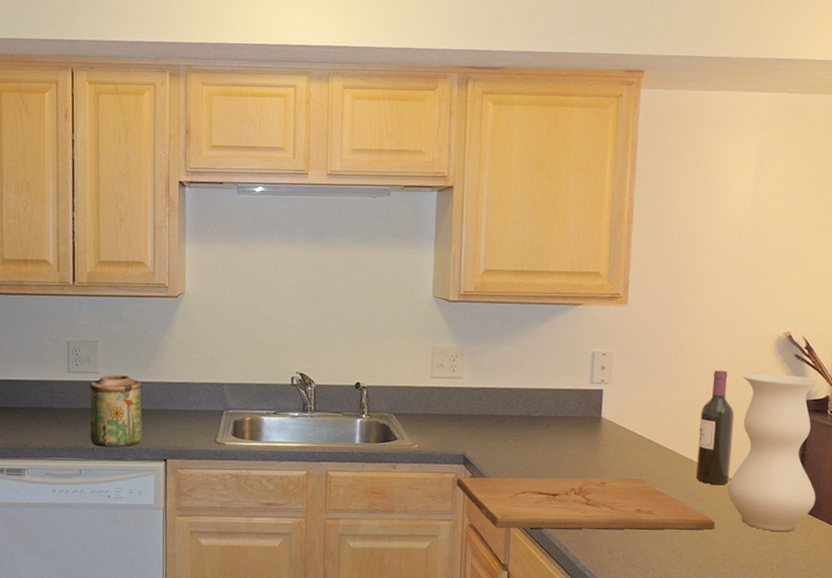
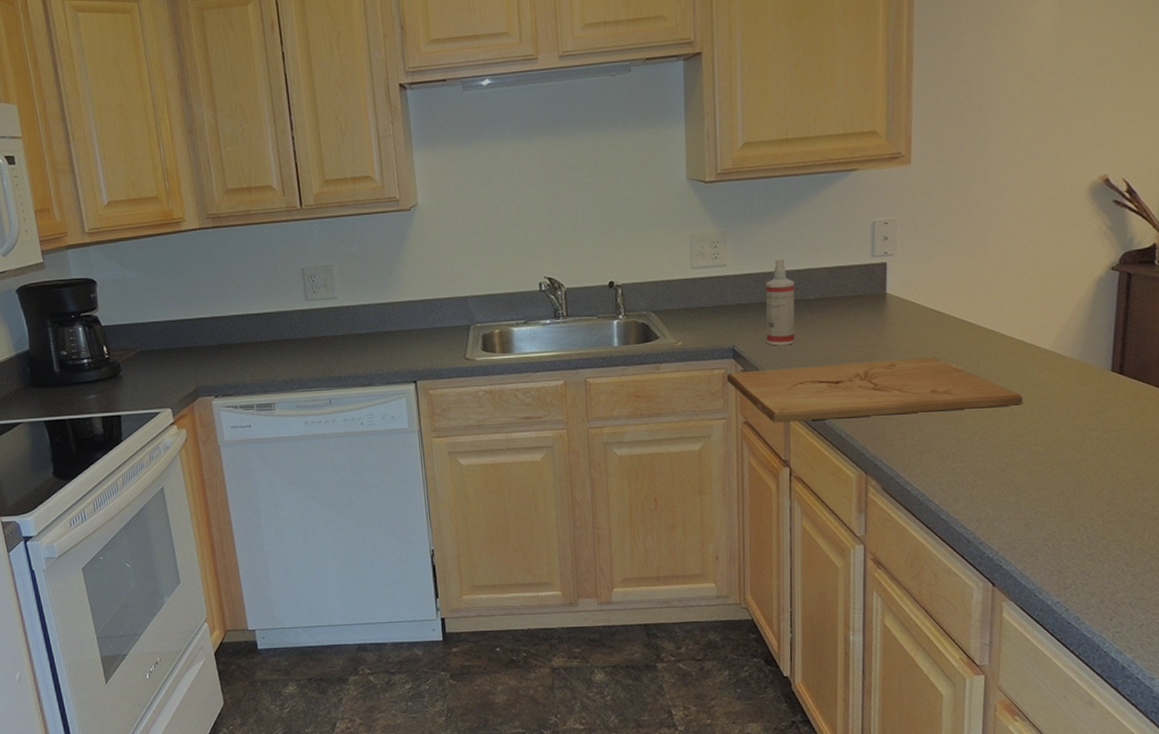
canister: present [90,374,143,448] -> none [330,297,389,375]
spray bottle: none [494,377,522,457] -> present [765,259,795,346]
wine bottle: present [695,370,734,485] -> none [998,227,1042,357]
vase: present [727,373,820,532] -> none [1036,224,1145,402]

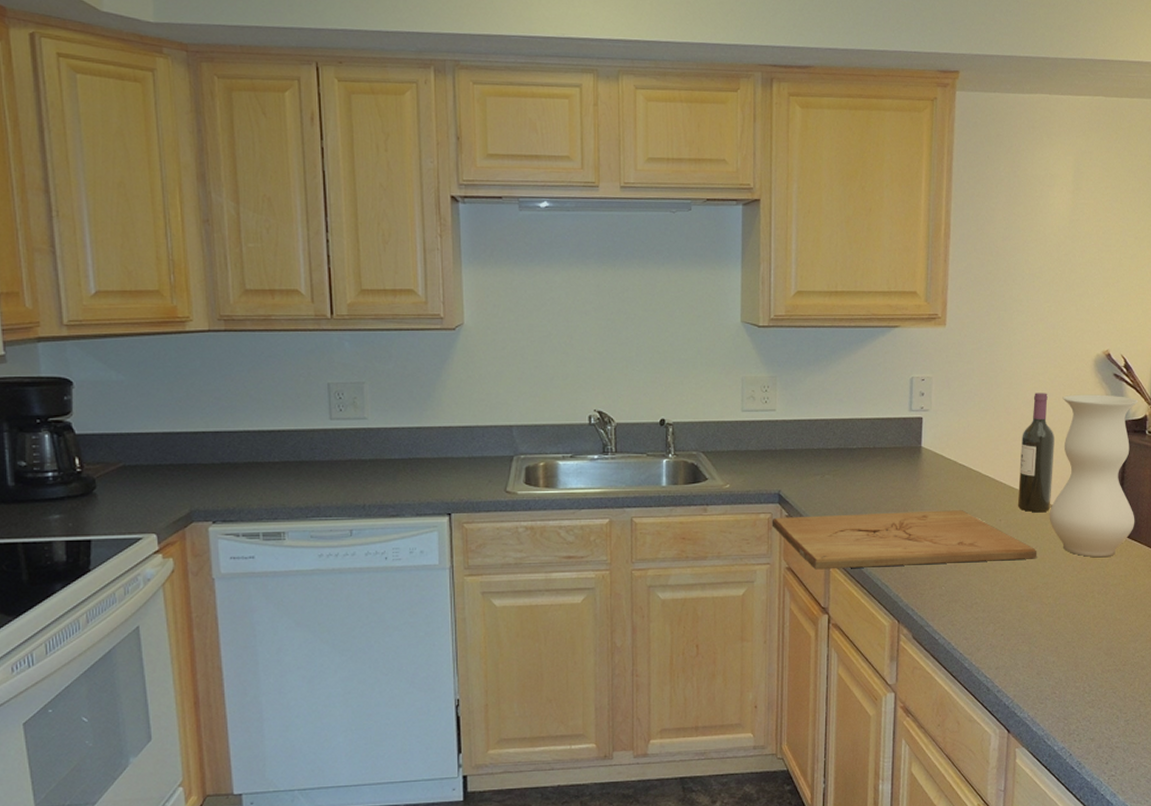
spray bottle: present [765,259,795,346] -> none [811,407,839,493]
wine bottle: none [998,227,1042,357] -> present [1017,393,1054,513]
vase: none [1036,224,1145,402] -> present [1049,394,1139,558]

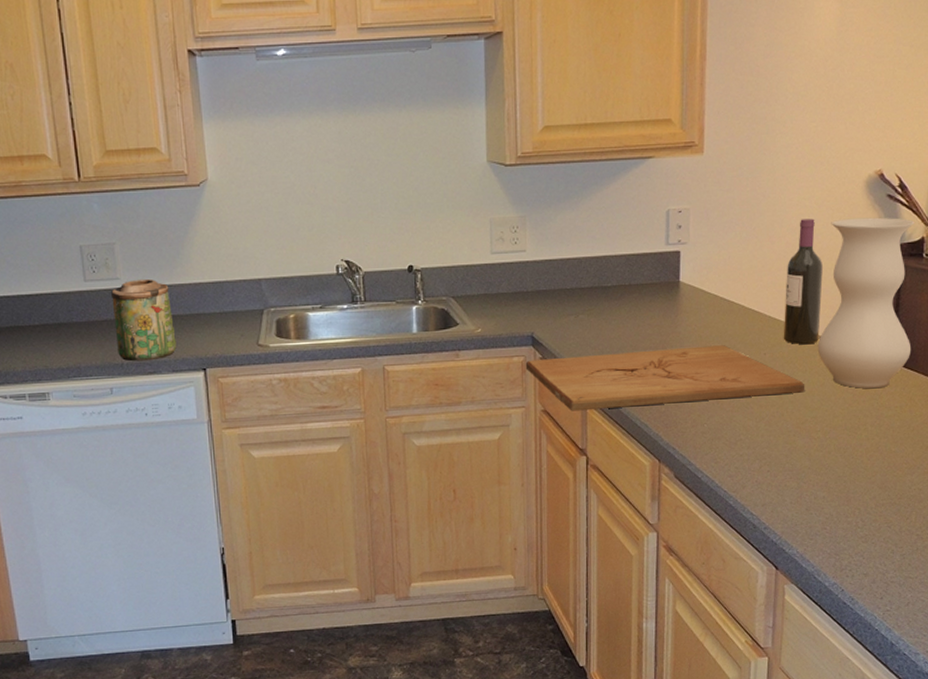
canister: none [357,419,422,503] -> present [111,278,177,362]

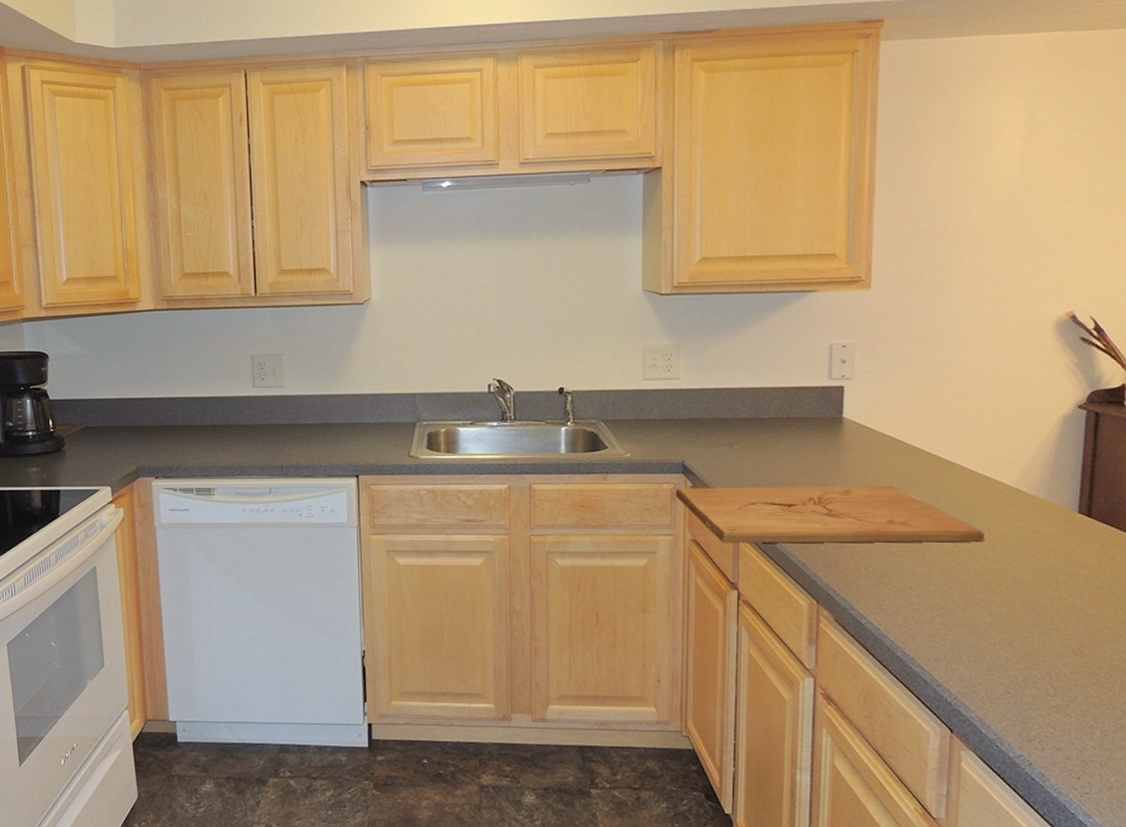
canister: present [111,278,177,362] -> none [277,388,333,465]
wine bottle: present [783,218,823,345] -> none [959,359,1005,491]
vase: present [817,217,915,389] -> none [999,361,1114,544]

